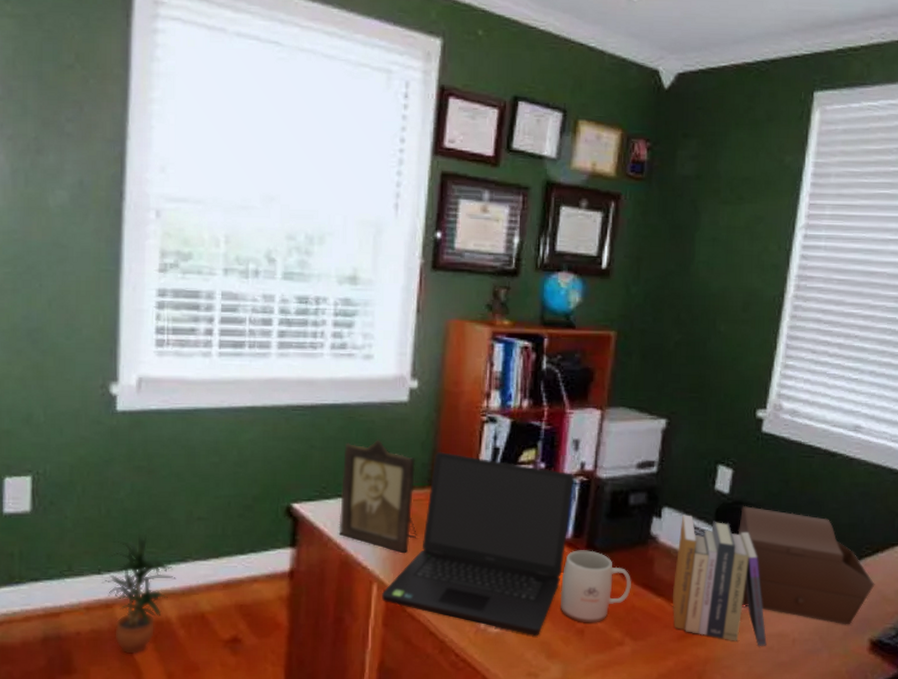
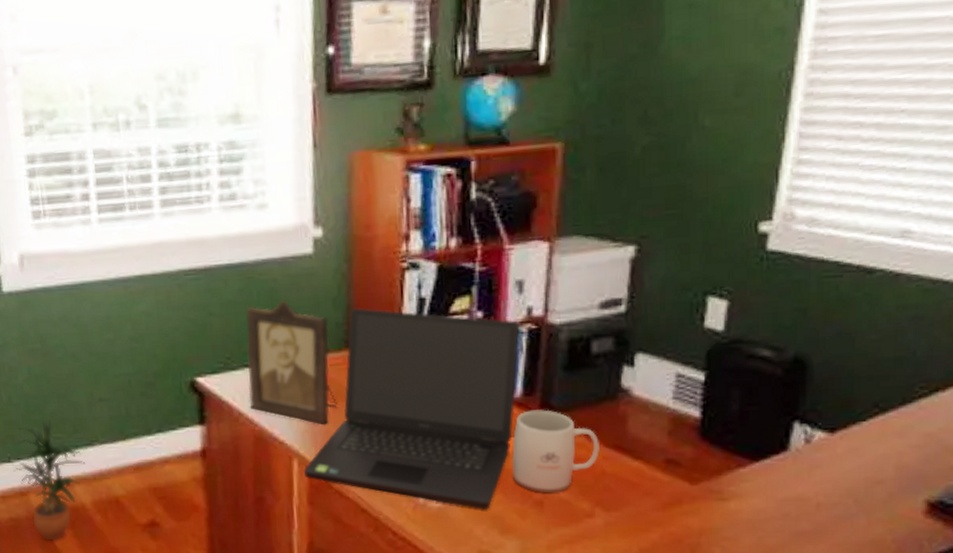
books: present [672,514,767,646] -> none [653,360,781,513]
sewing box: present [738,506,875,625] -> none [737,344,934,484]

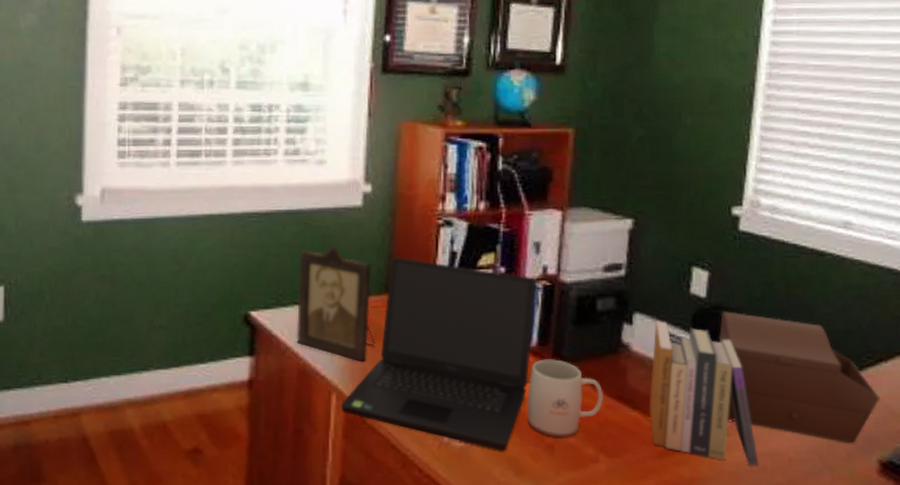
potted plant: present [13,418,86,541] -> none [69,341,139,463]
books: none [653,360,781,513] -> present [649,321,759,466]
sewing box: none [737,344,934,484] -> present [718,311,881,444]

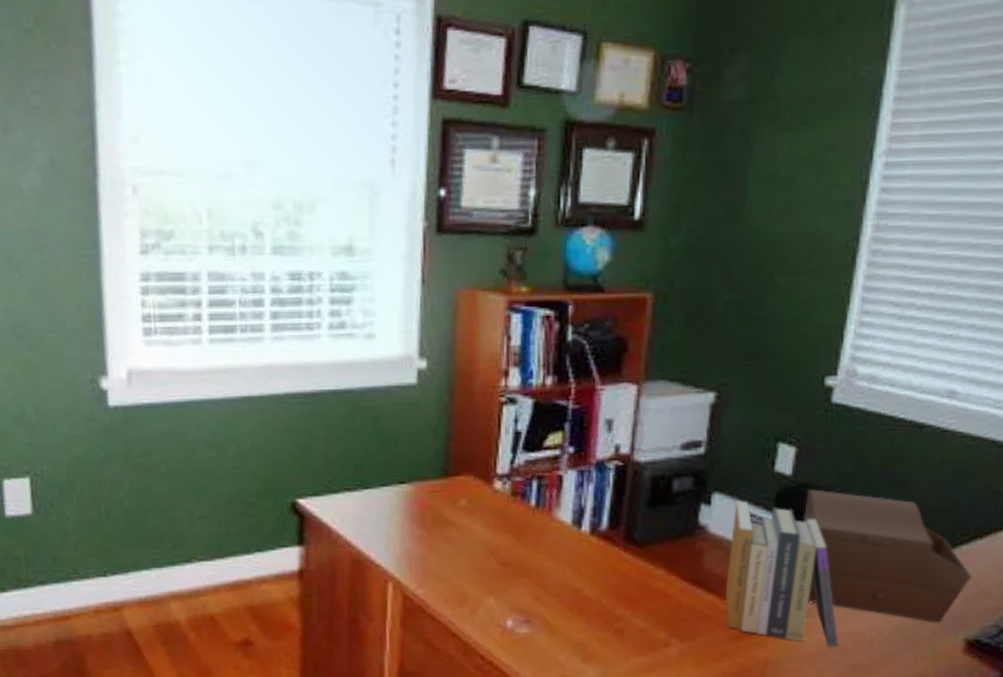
photo frame: present [296,245,375,363] -> none [348,427,433,550]
laptop: present [340,257,537,451] -> none [397,439,608,636]
mug: present [526,359,603,438] -> none [595,543,677,623]

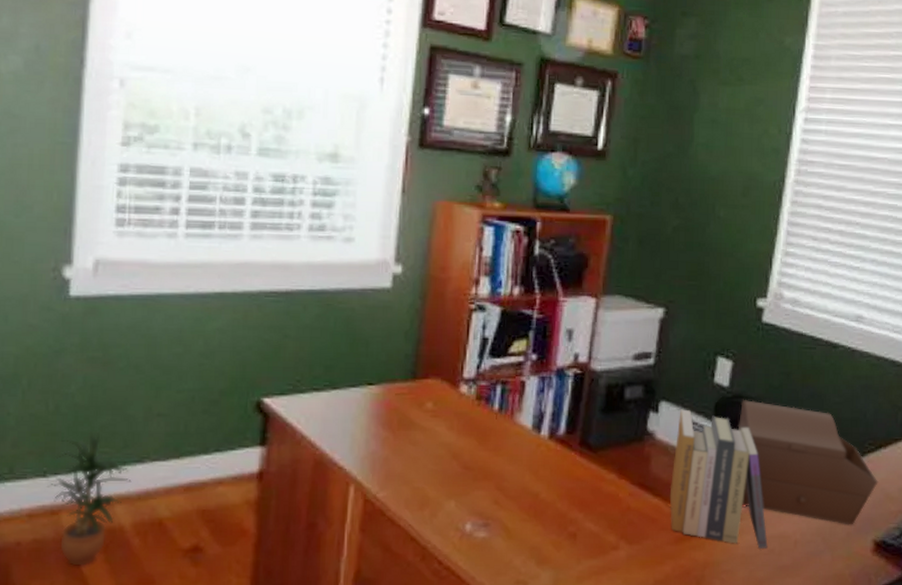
potted plant: none [108,533,183,657] -> present [47,430,132,566]

